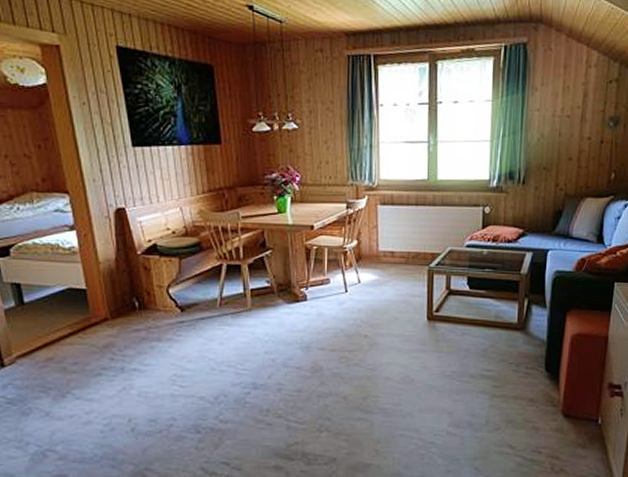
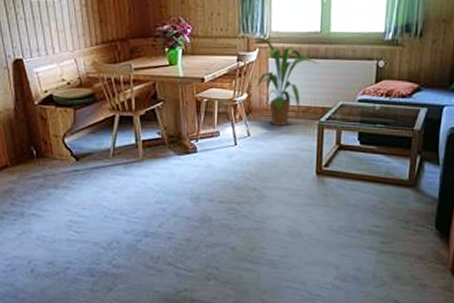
house plant: none [364,186,426,272] -> present [256,38,318,126]

